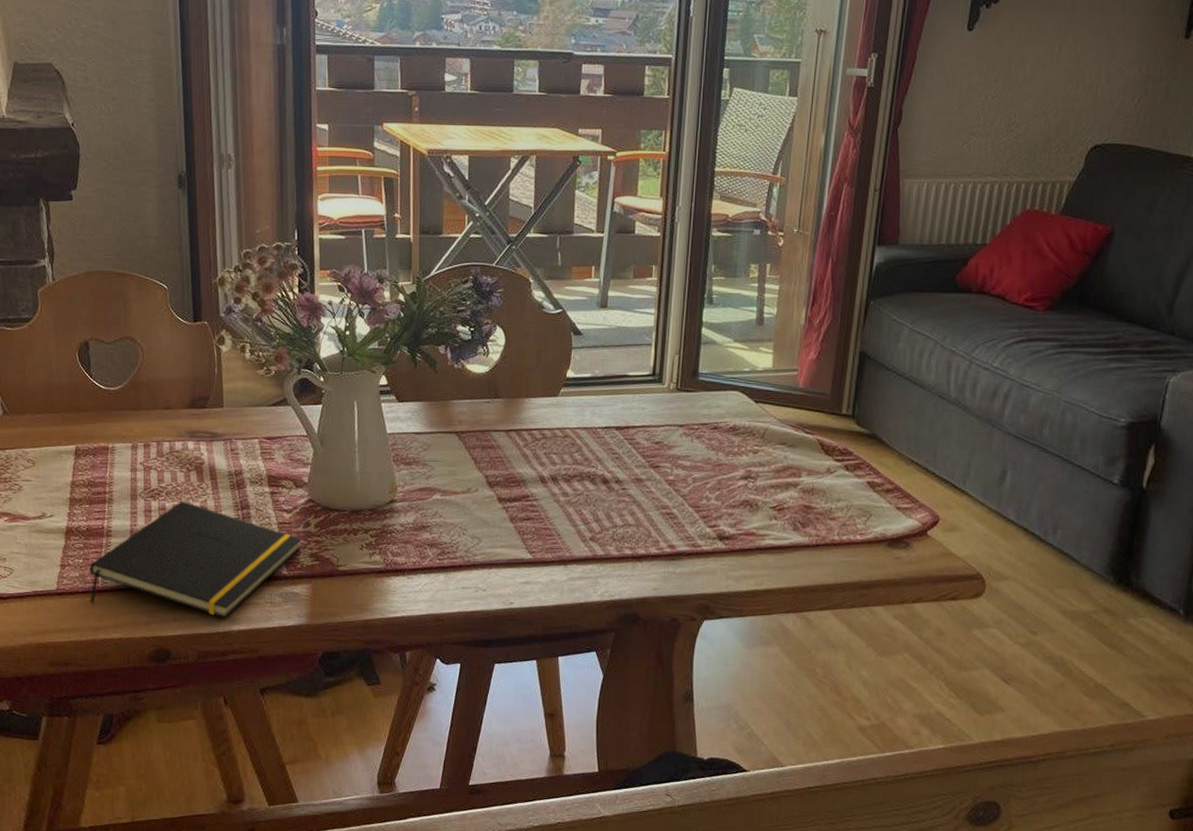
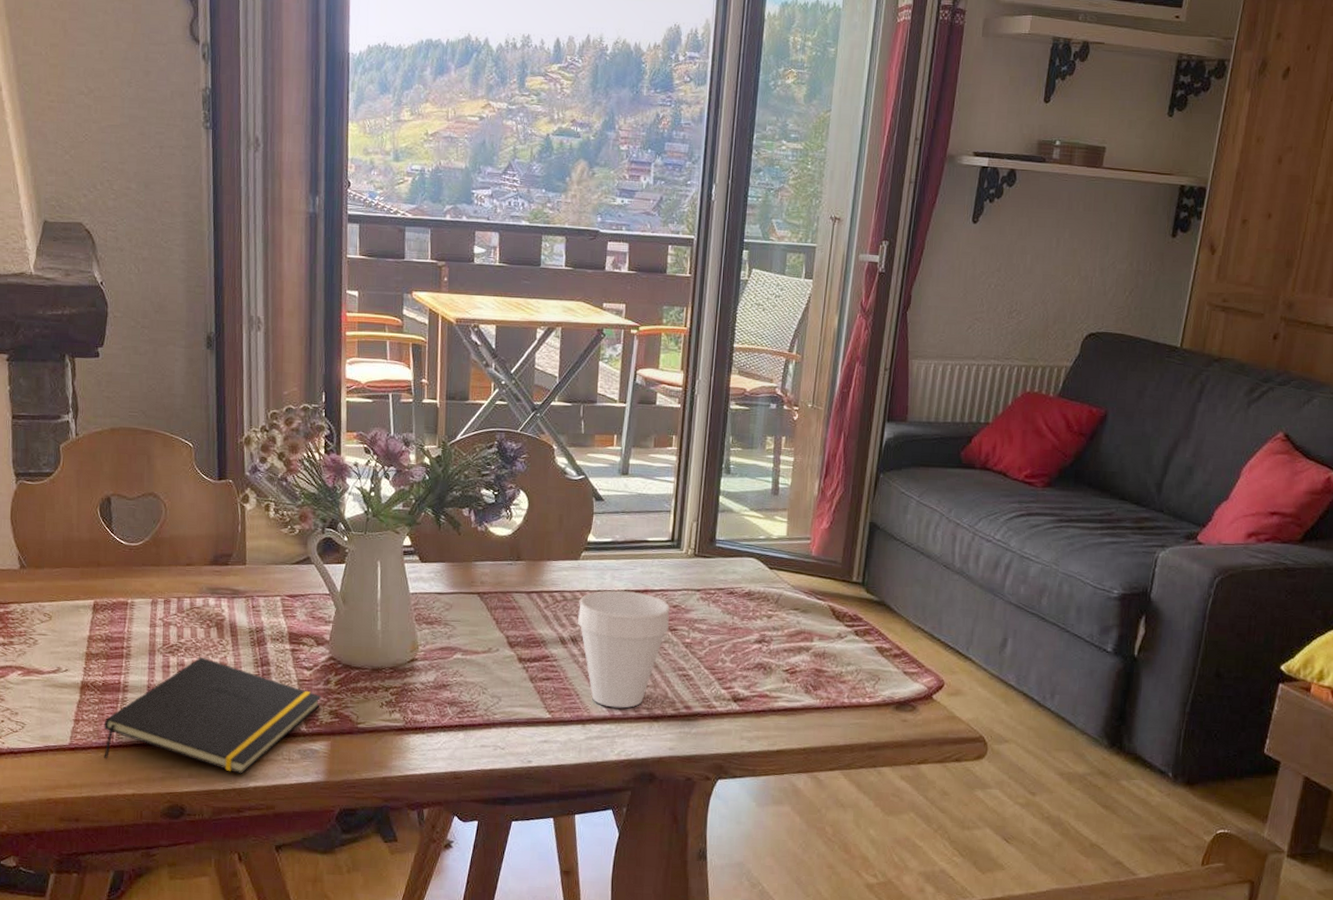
cup: none [557,427,653,548] -> present [577,590,671,708]

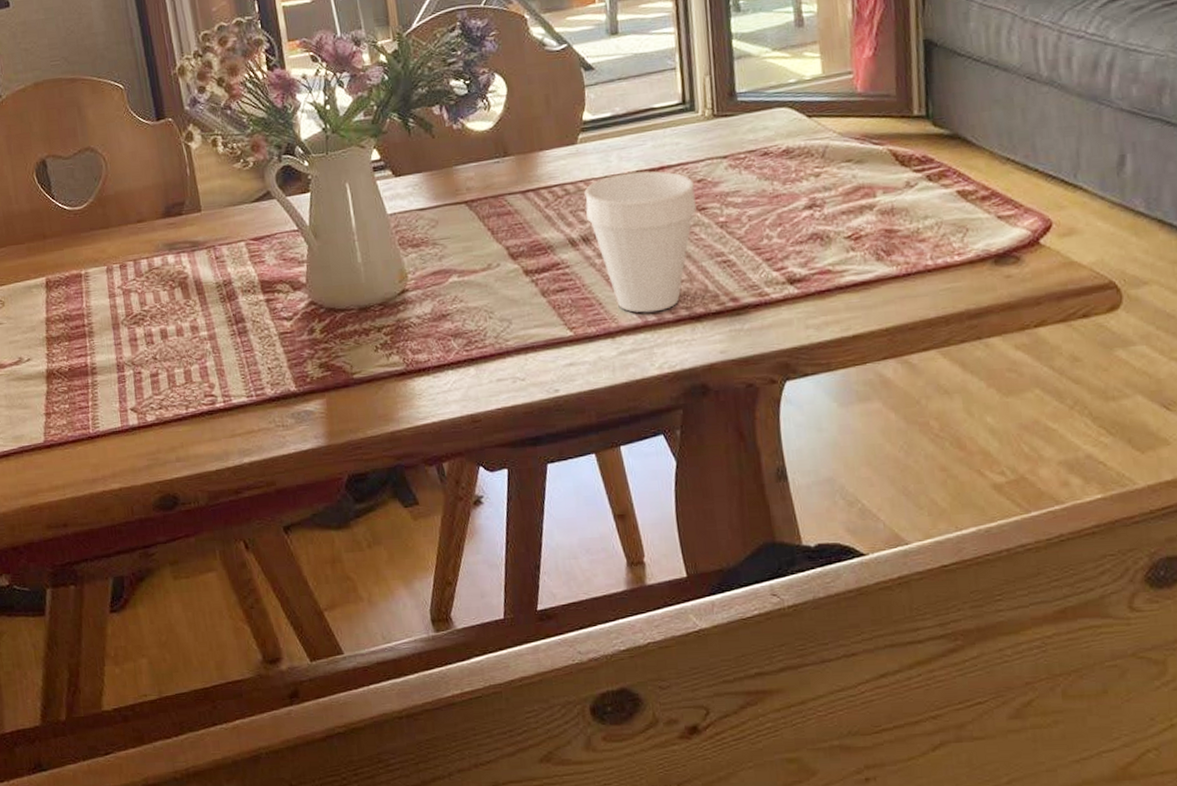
notepad: present [104,656,321,775] -> none [77,323,308,453]

